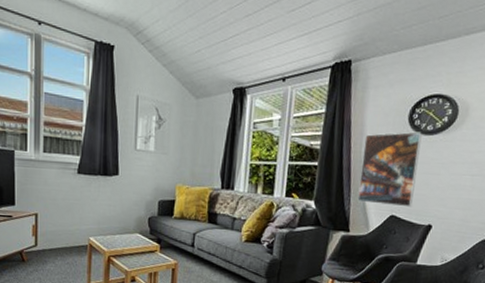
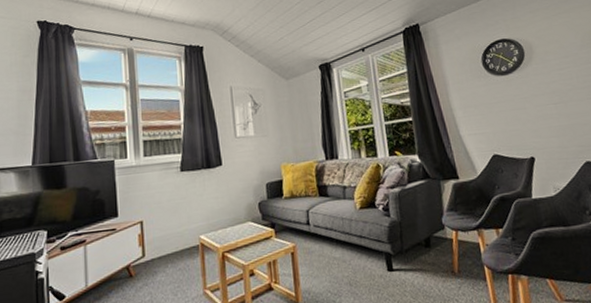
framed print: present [357,131,422,208] -> none [449,74,510,148]

